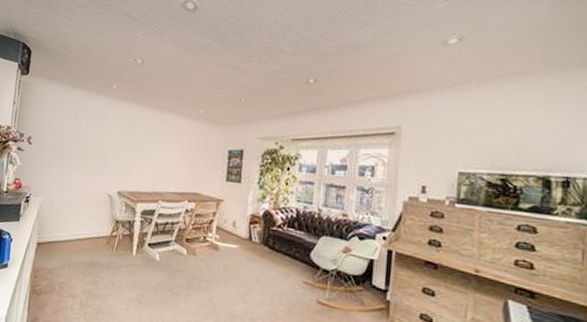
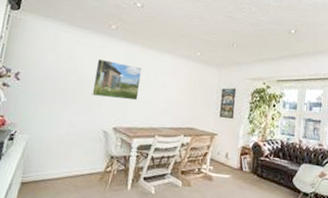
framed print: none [96,120,144,164] -> present [92,58,142,101]

